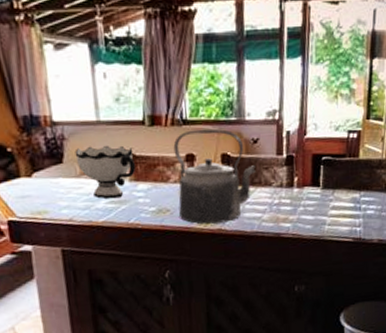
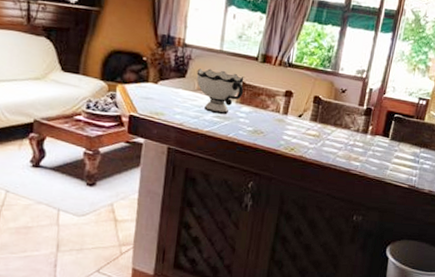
kettle: present [173,129,256,224] -> none [270,72,340,152]

